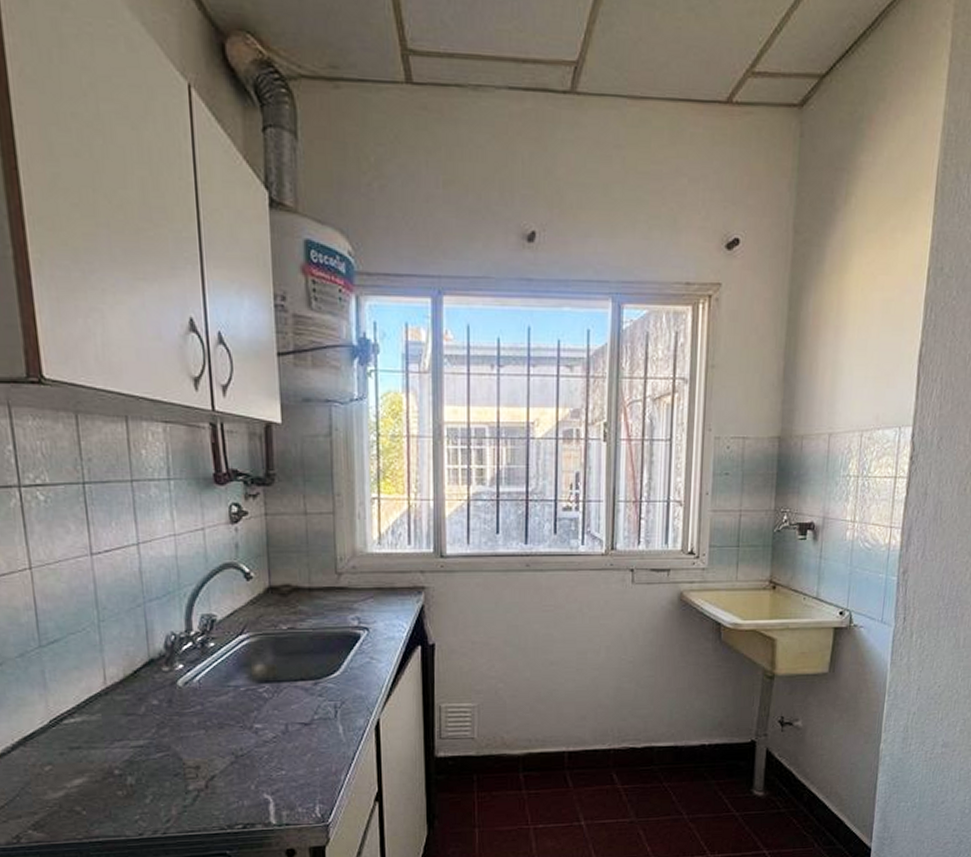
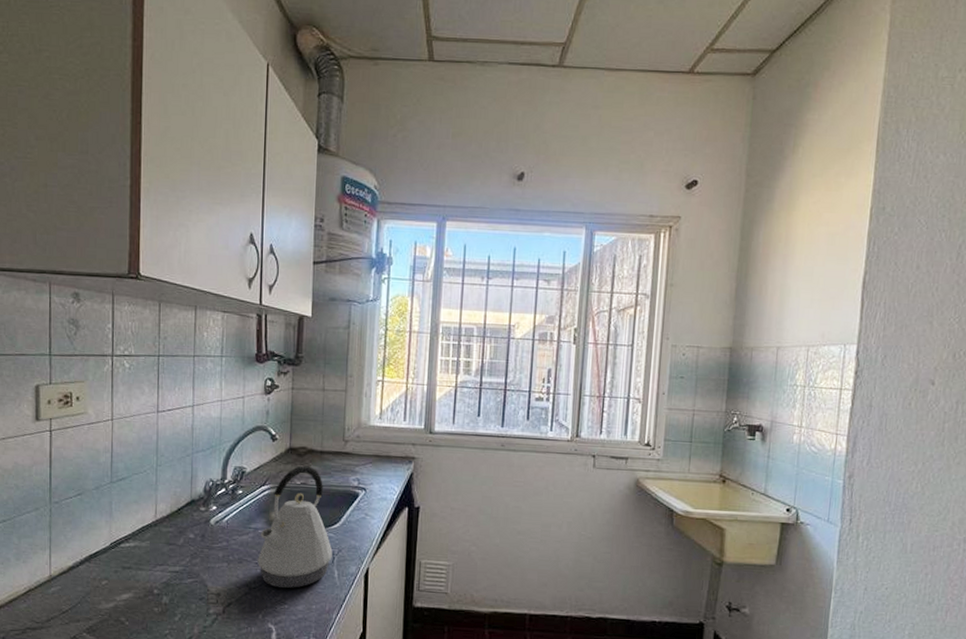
kettle: none [242,606,334,753] -> present [257,465,333,589]

